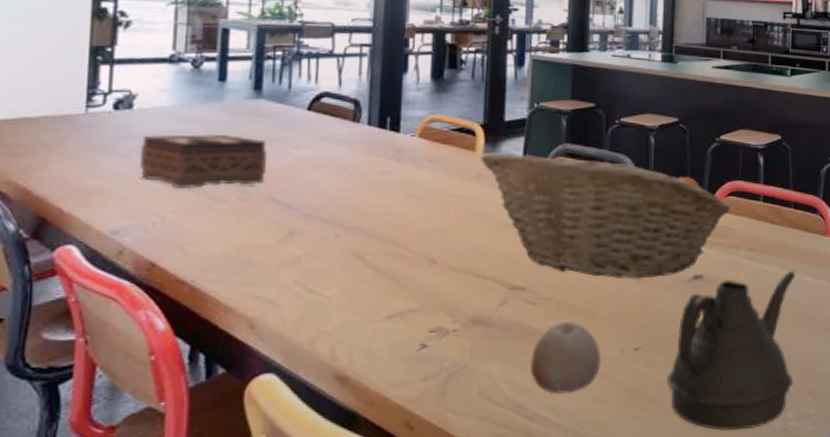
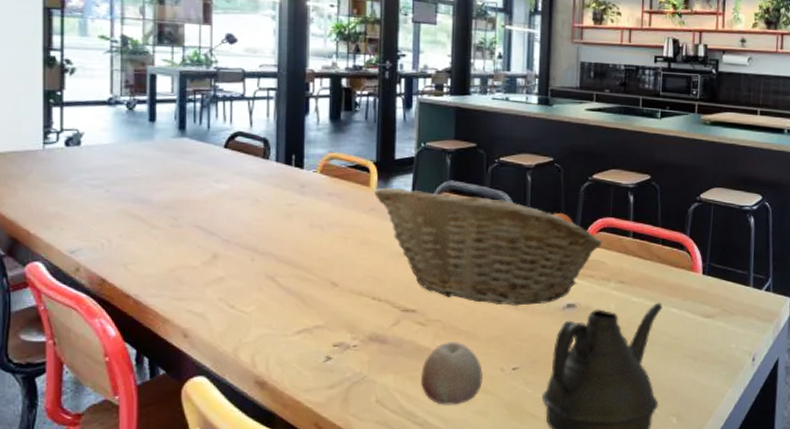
tissue box: present [140,133,267,190] -> none [89,168,191,217]

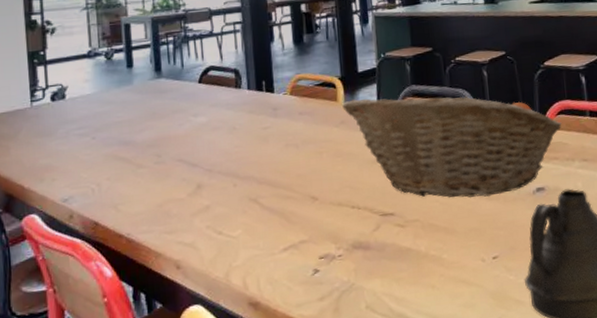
apple: present [421,342,484,405] -> none [406,239,466,303]

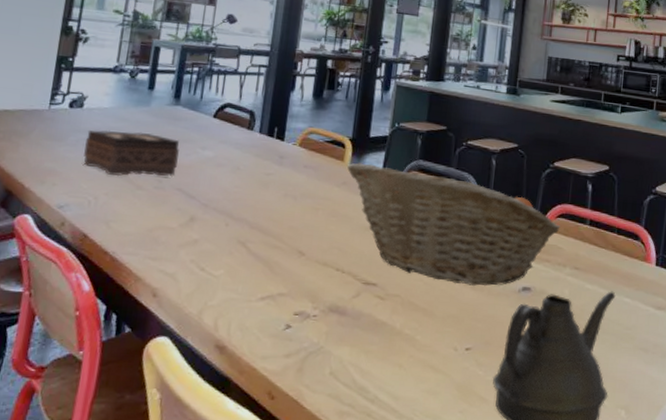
tissue box: none [75,111,173,160] -> present [84,130,179,177]

